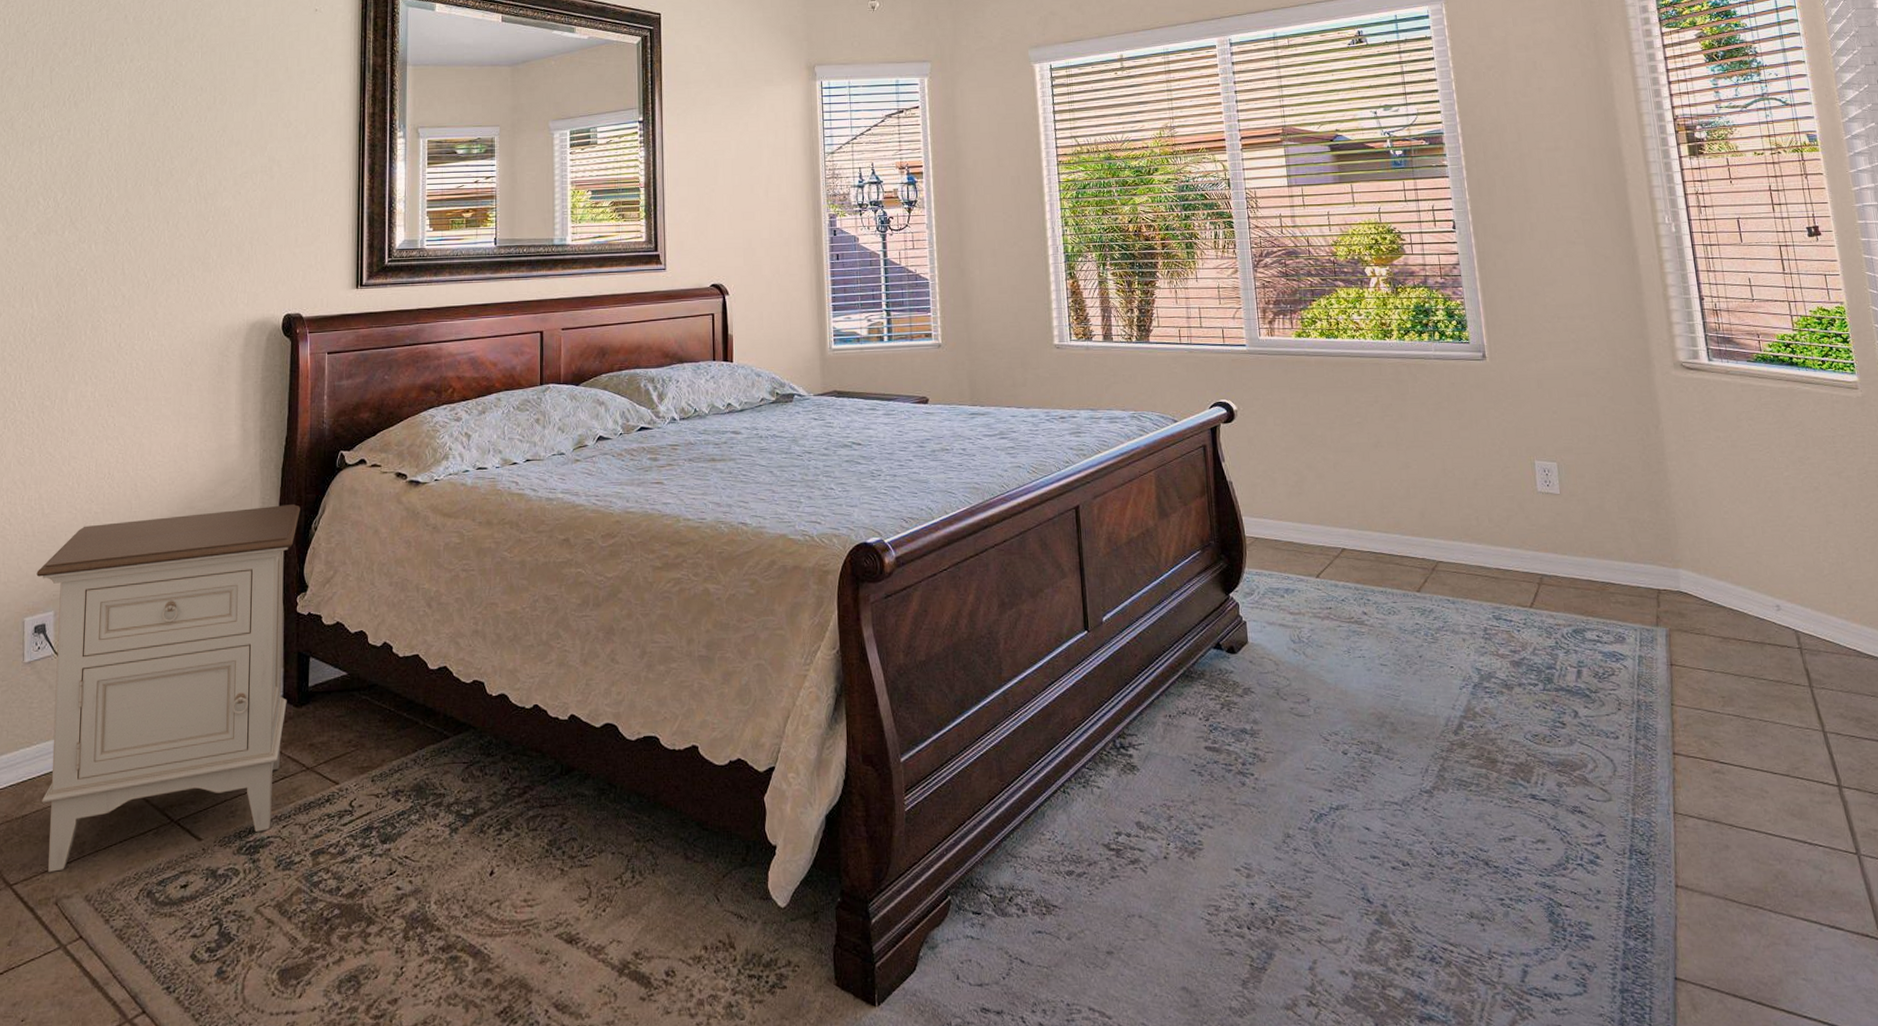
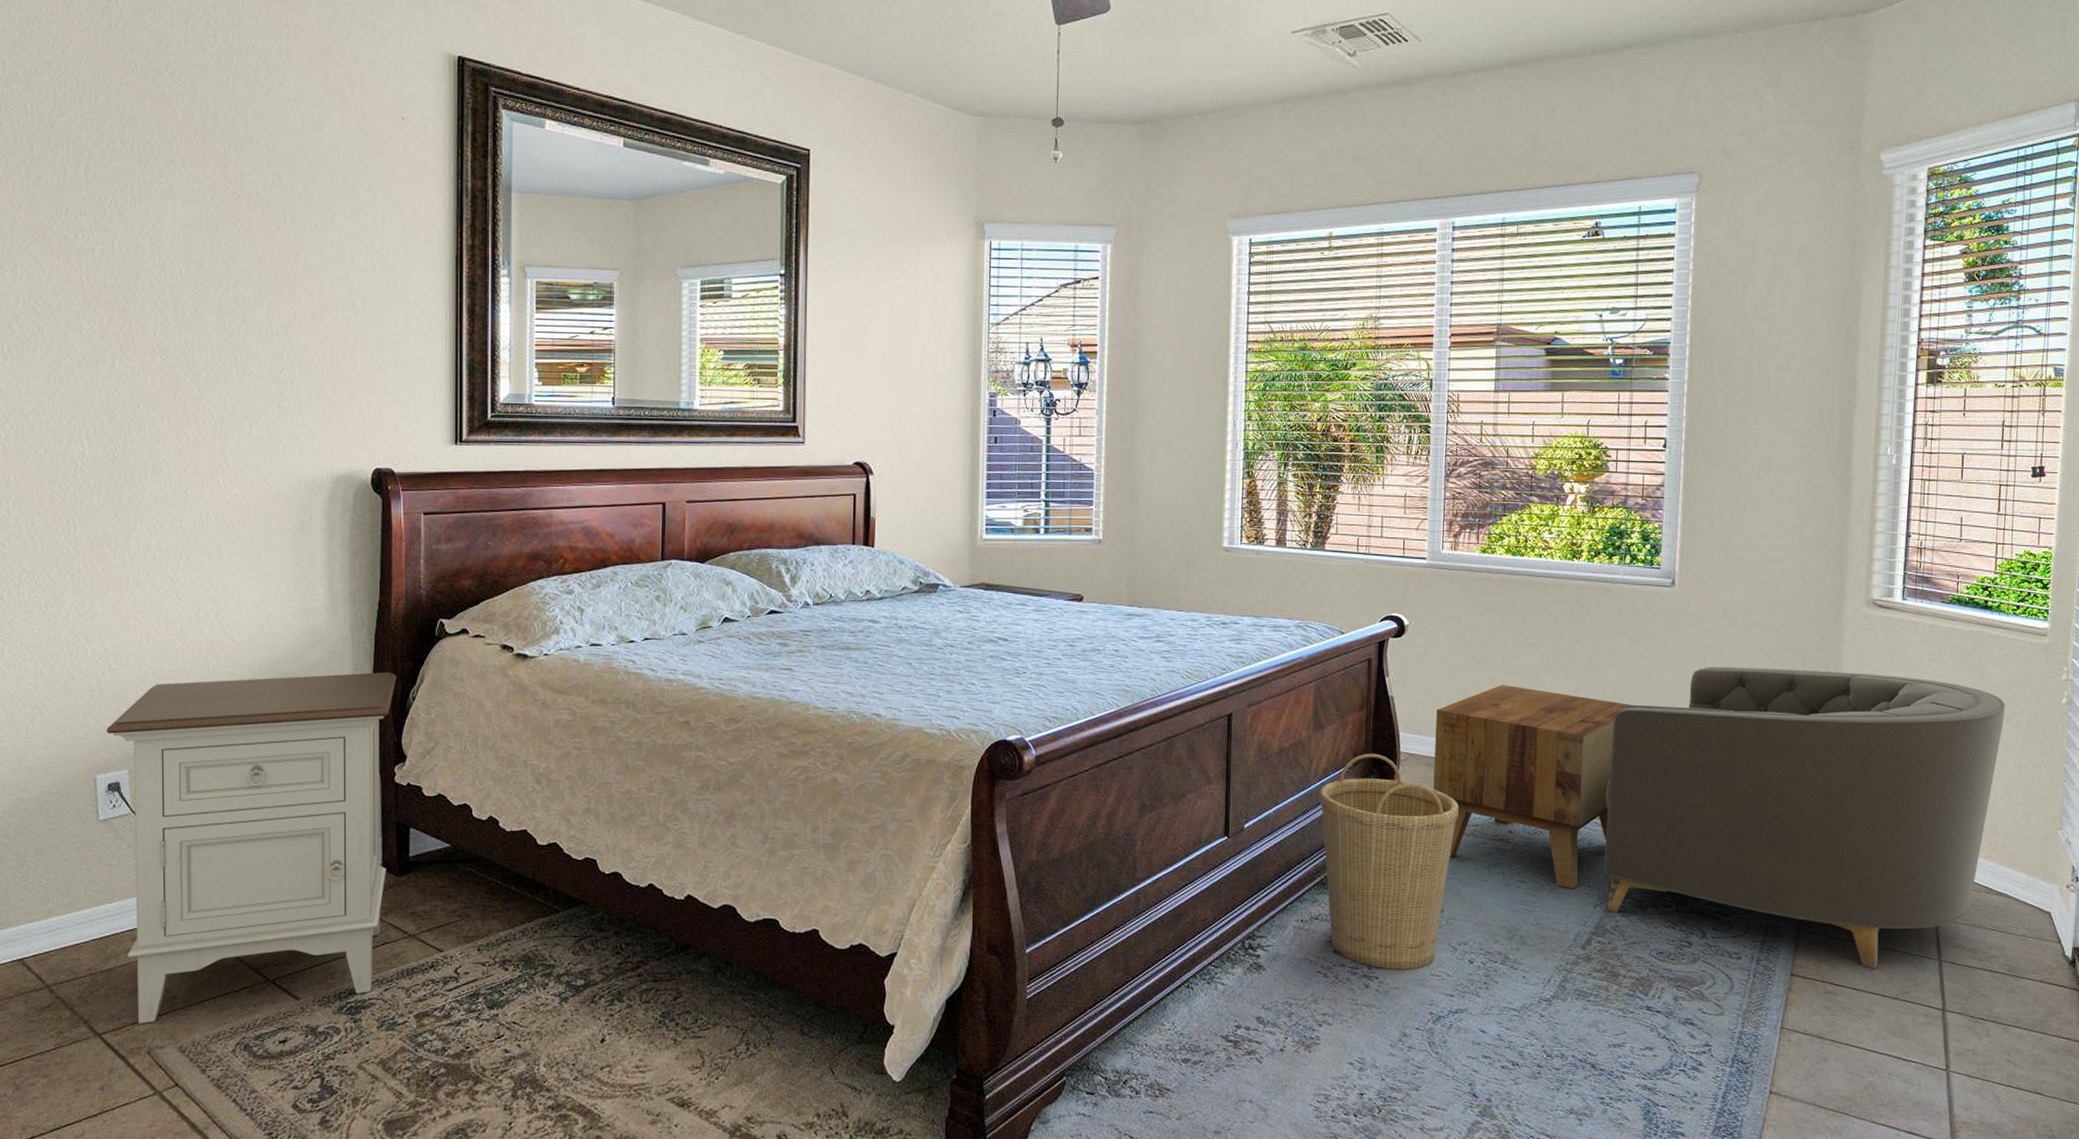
basket: none [1171,539,1311,765] -> present [1319,753,1459,970]
side table: none [1275,464,1464,671] -> present [1433,684,1632,889]
armchair: none [1448,434,1844,744] -> present [1603,666,2006,969]

